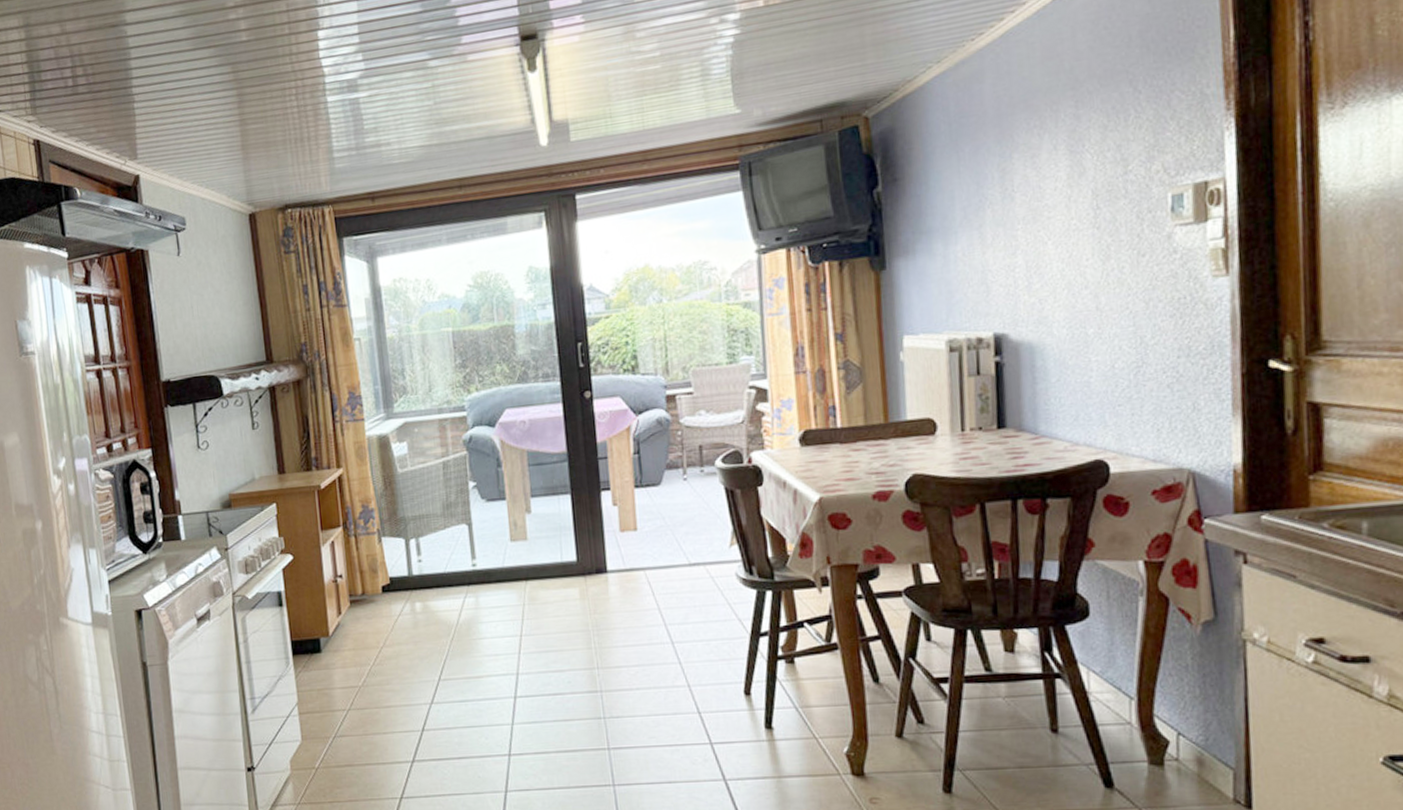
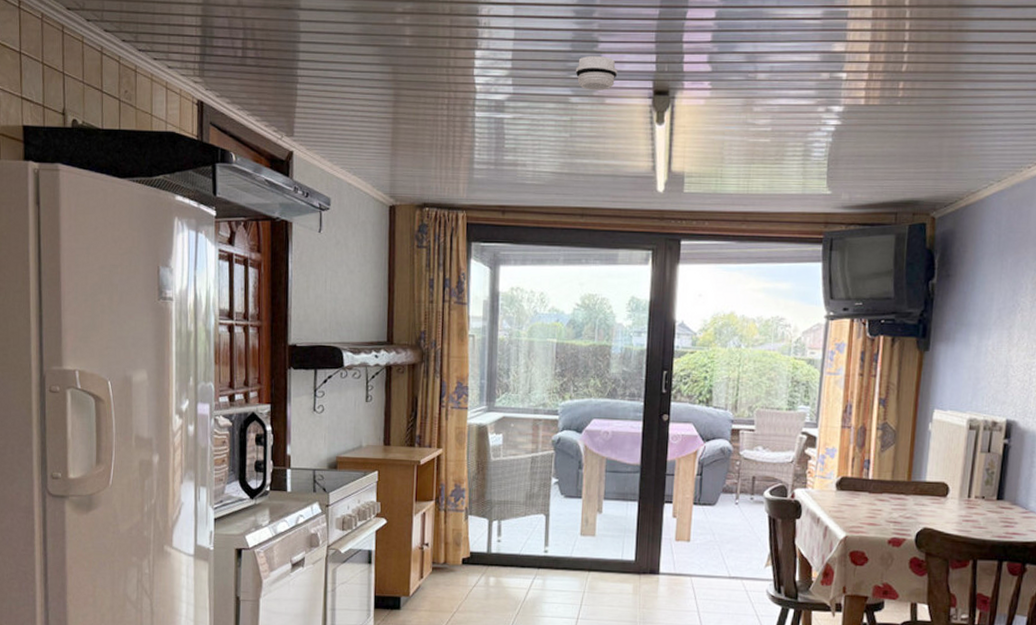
smoke detector: none [429,10,477,50] -> present [575,56,618,91]

